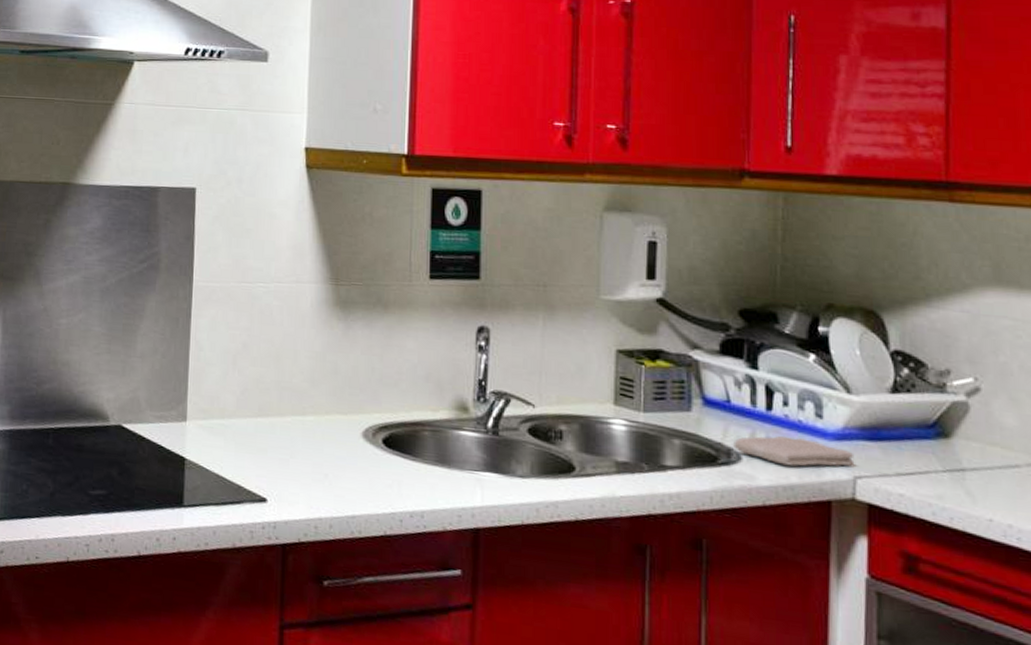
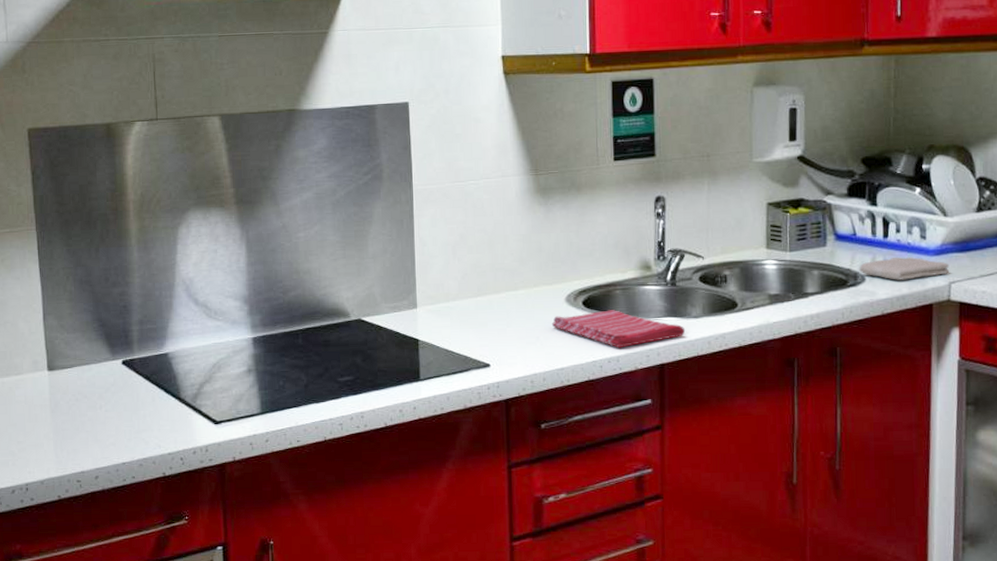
dish towel: none [343,452,508,502] -> present [551,310,686,348]

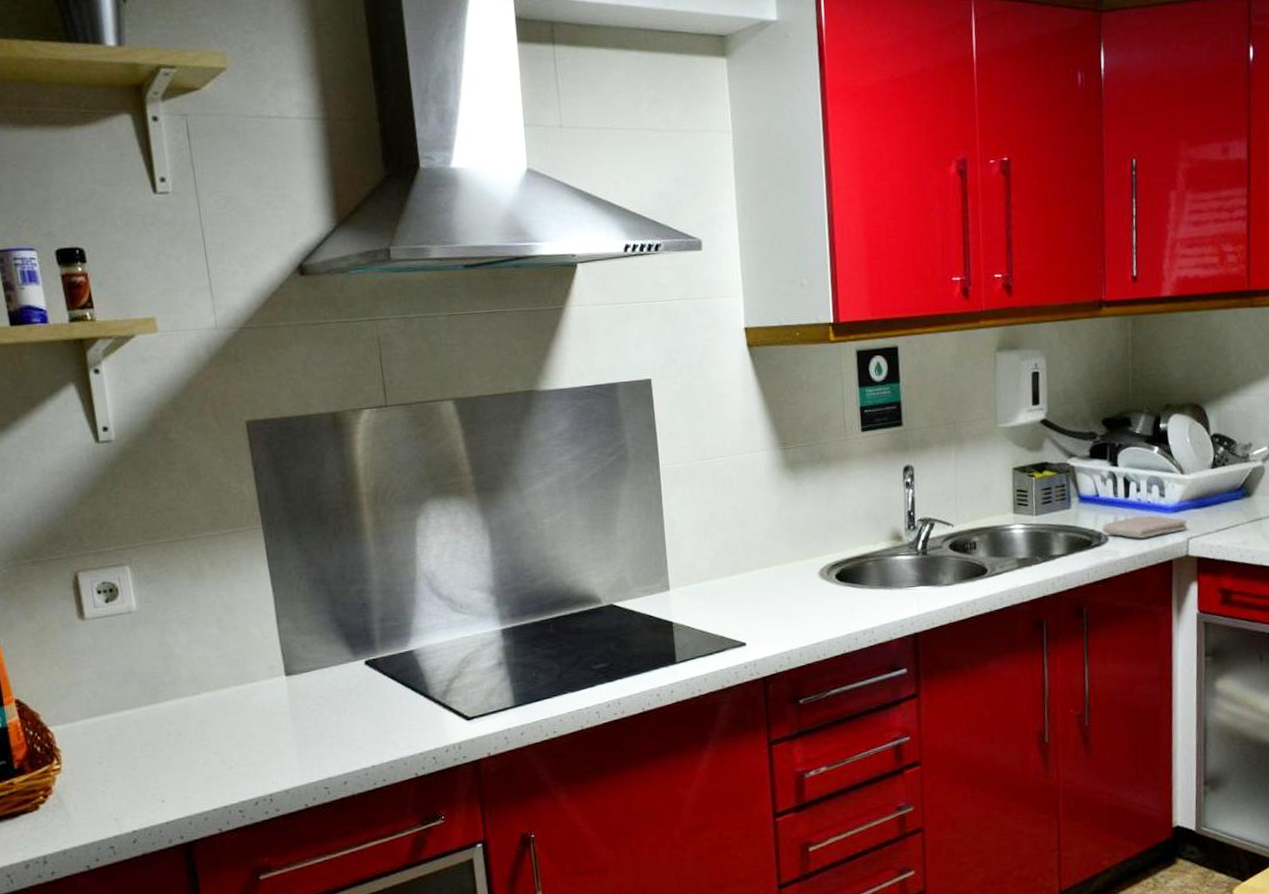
dish towel: present [551,310,686,348] -> none [805,582,938,620]

